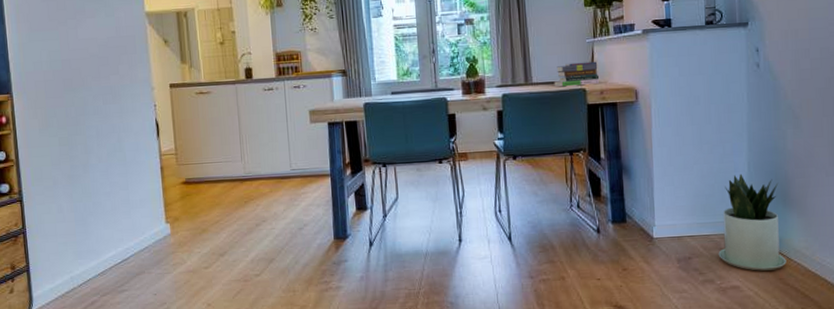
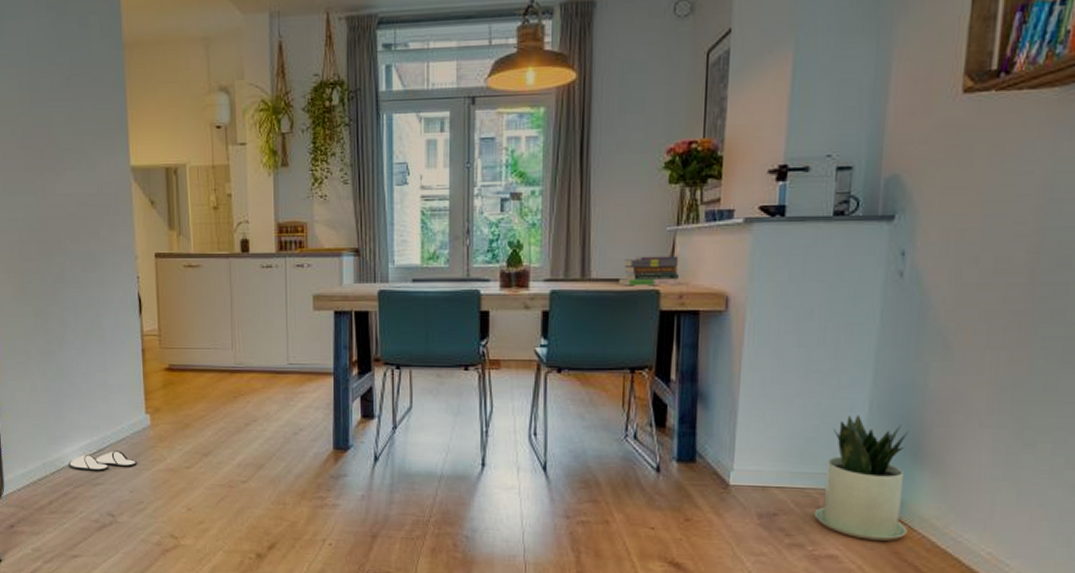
slippers: none [95,259,160,280] -> present [68,451,138,472]

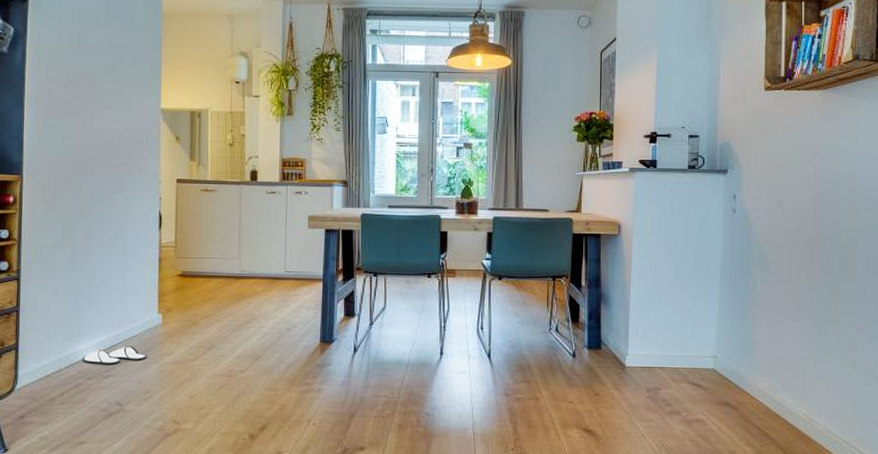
books: present [618,256,679,286] -> none [543,193,585,216]
planter: present [814,414,910,541] -> none [686,311,749,407]

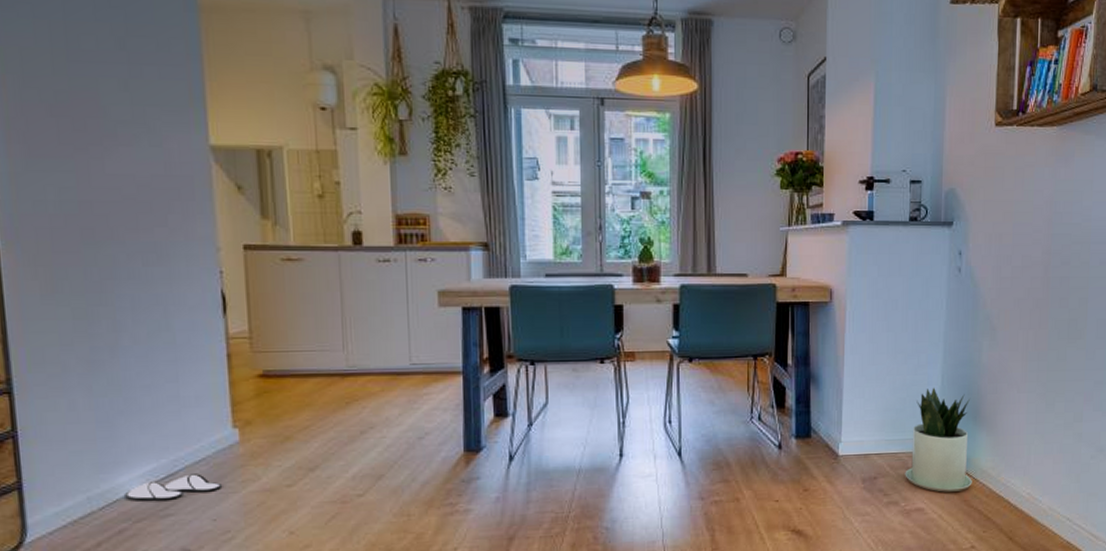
planter: none [686,311,749,407] -> present [905,387,972,492]

